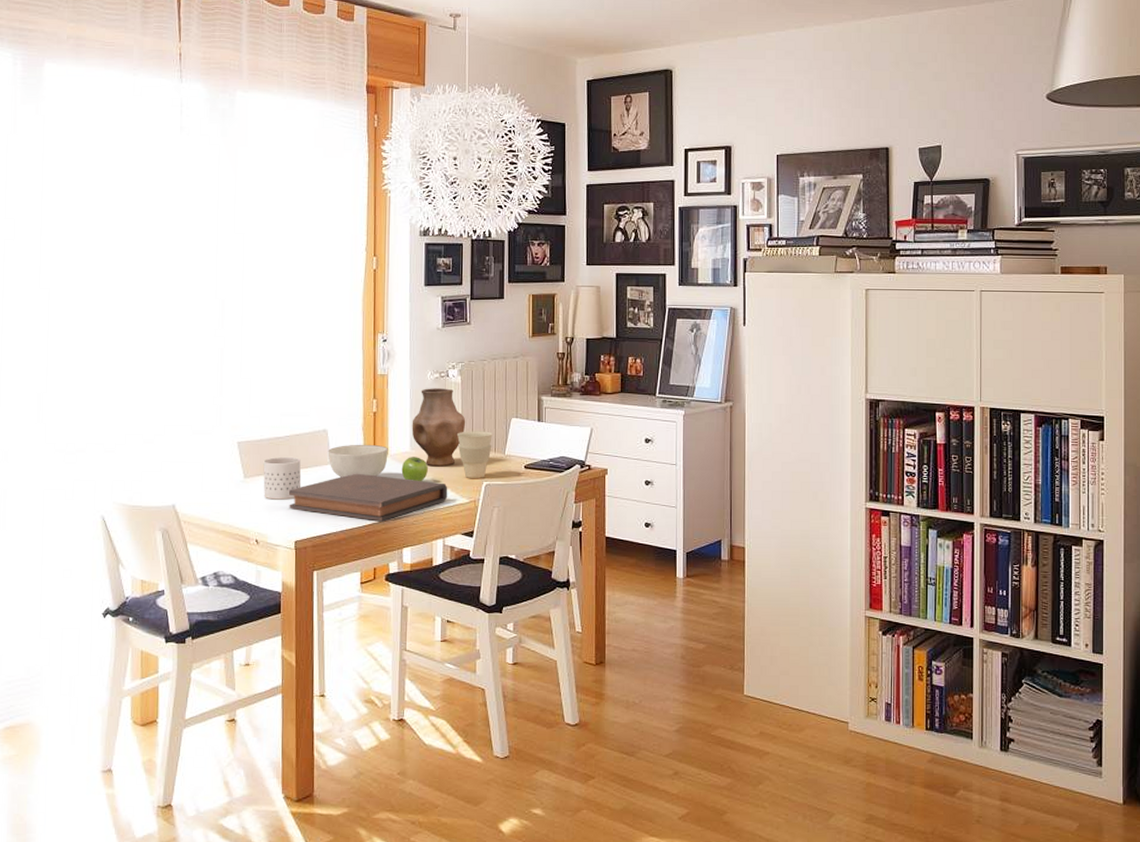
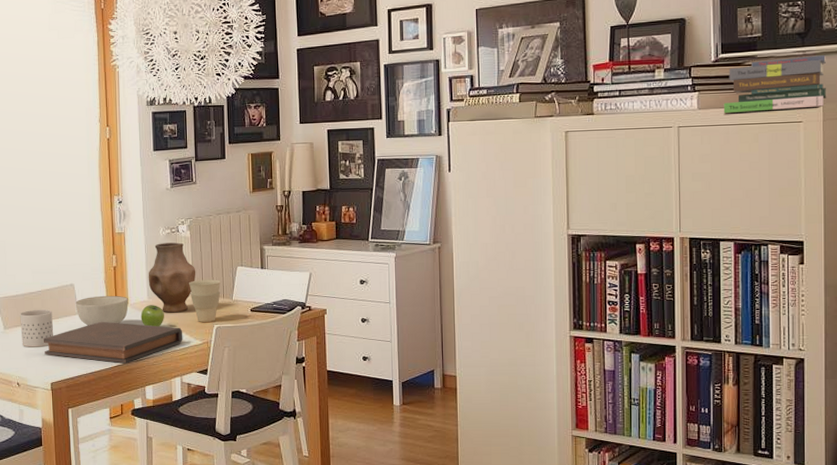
books: none [1026,225,1128,282] -> present [723,55,827,115]

